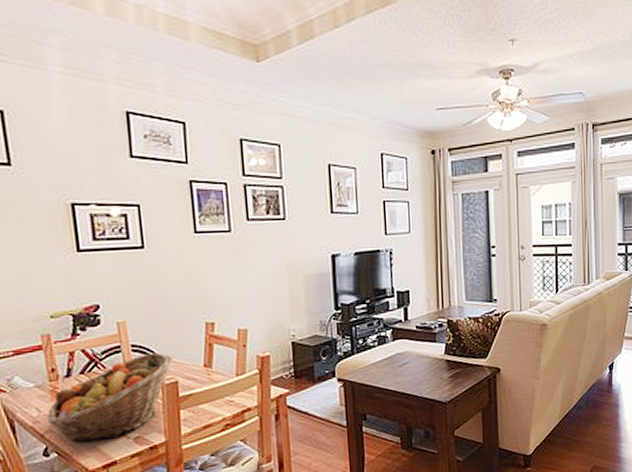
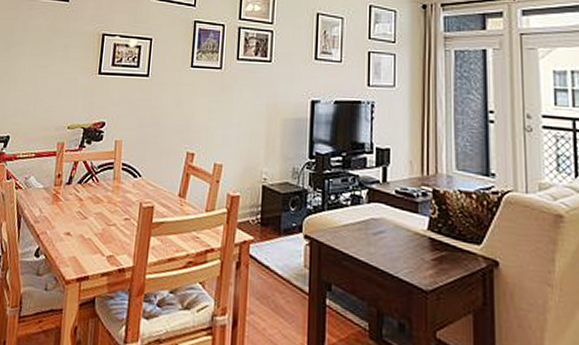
fruit basket: present [47,352,174,442] -> none [45,173,154,252]

